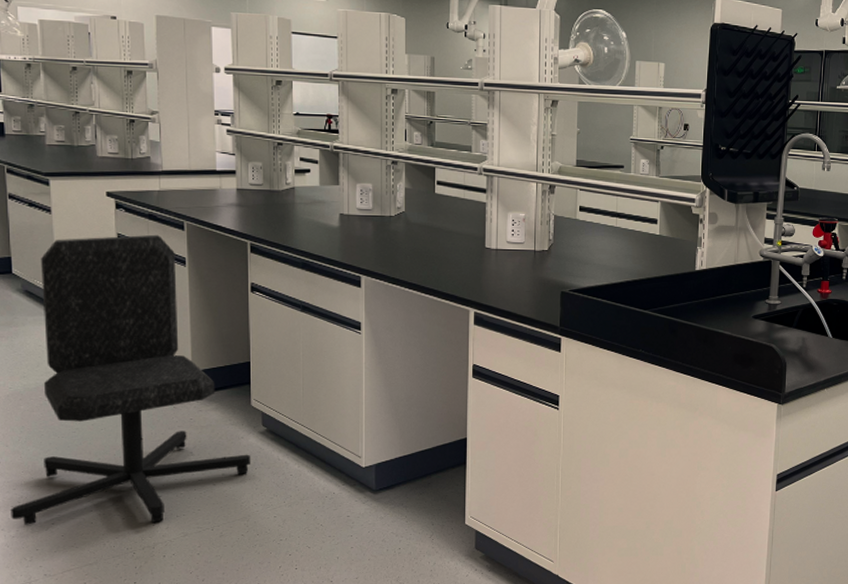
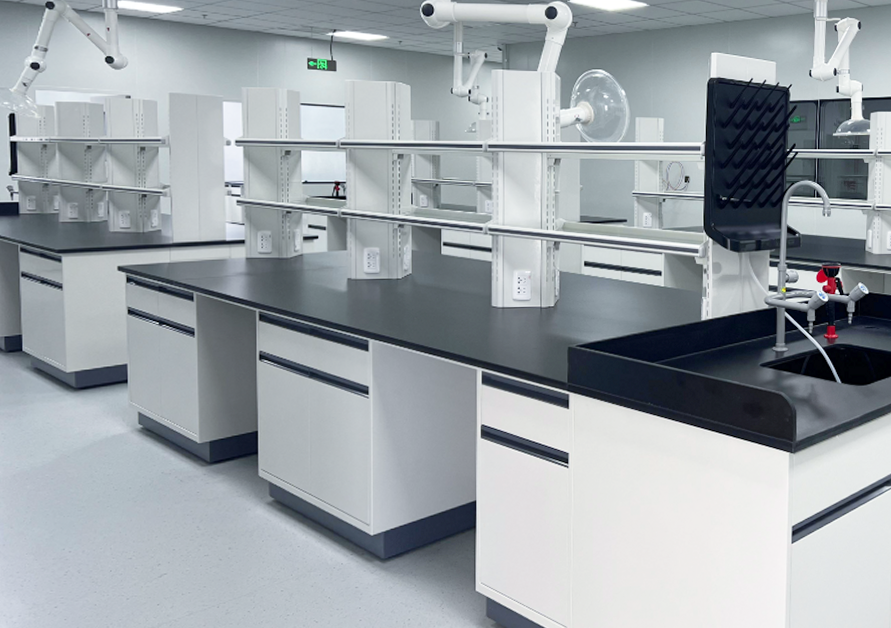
chair: present [11,234,251,525] -> none [13,306,258,610]

